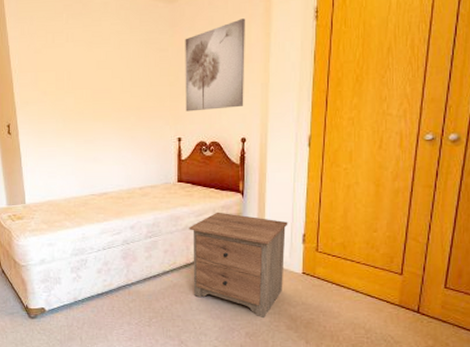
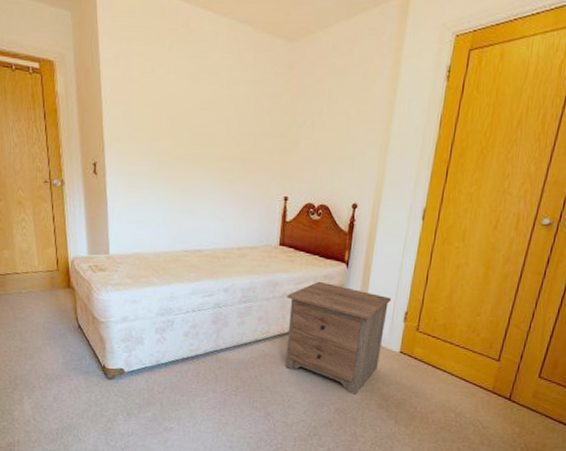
wall art: present [185,18,245,112] -> none [295,69,371,170]

